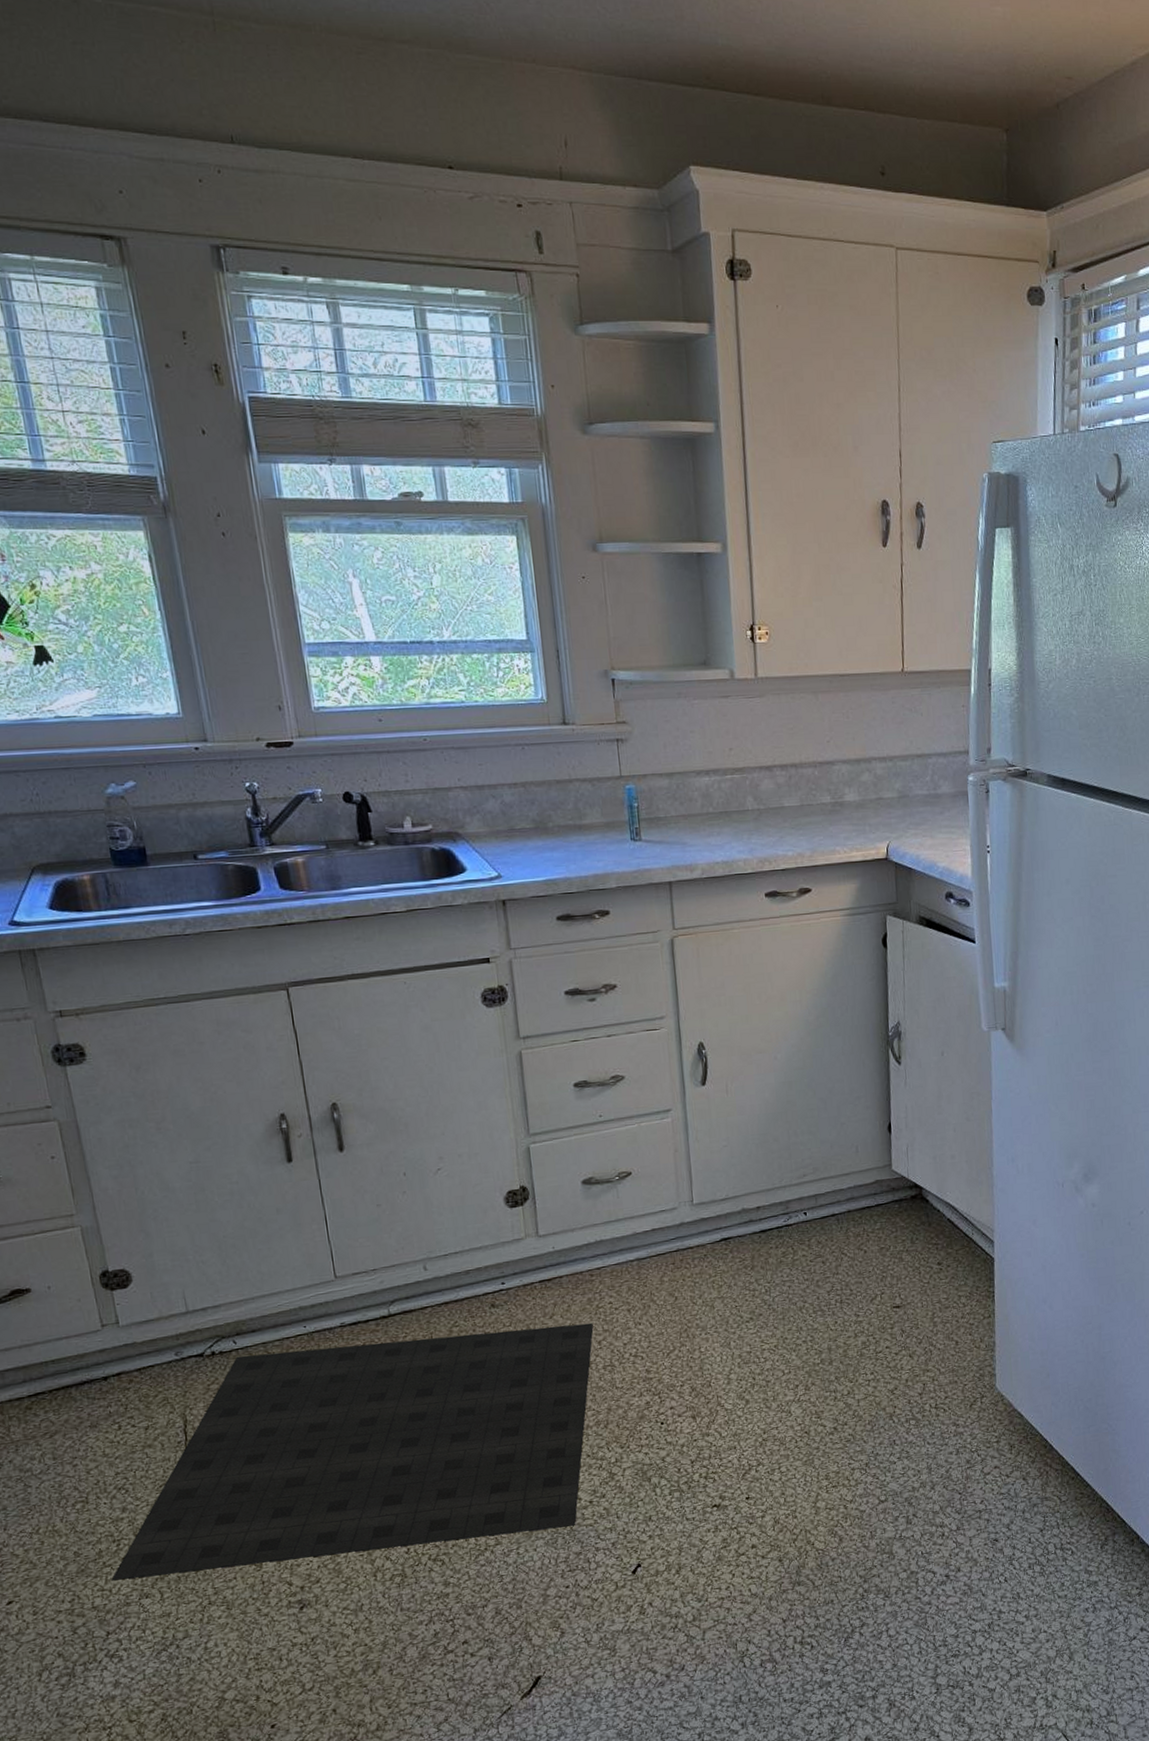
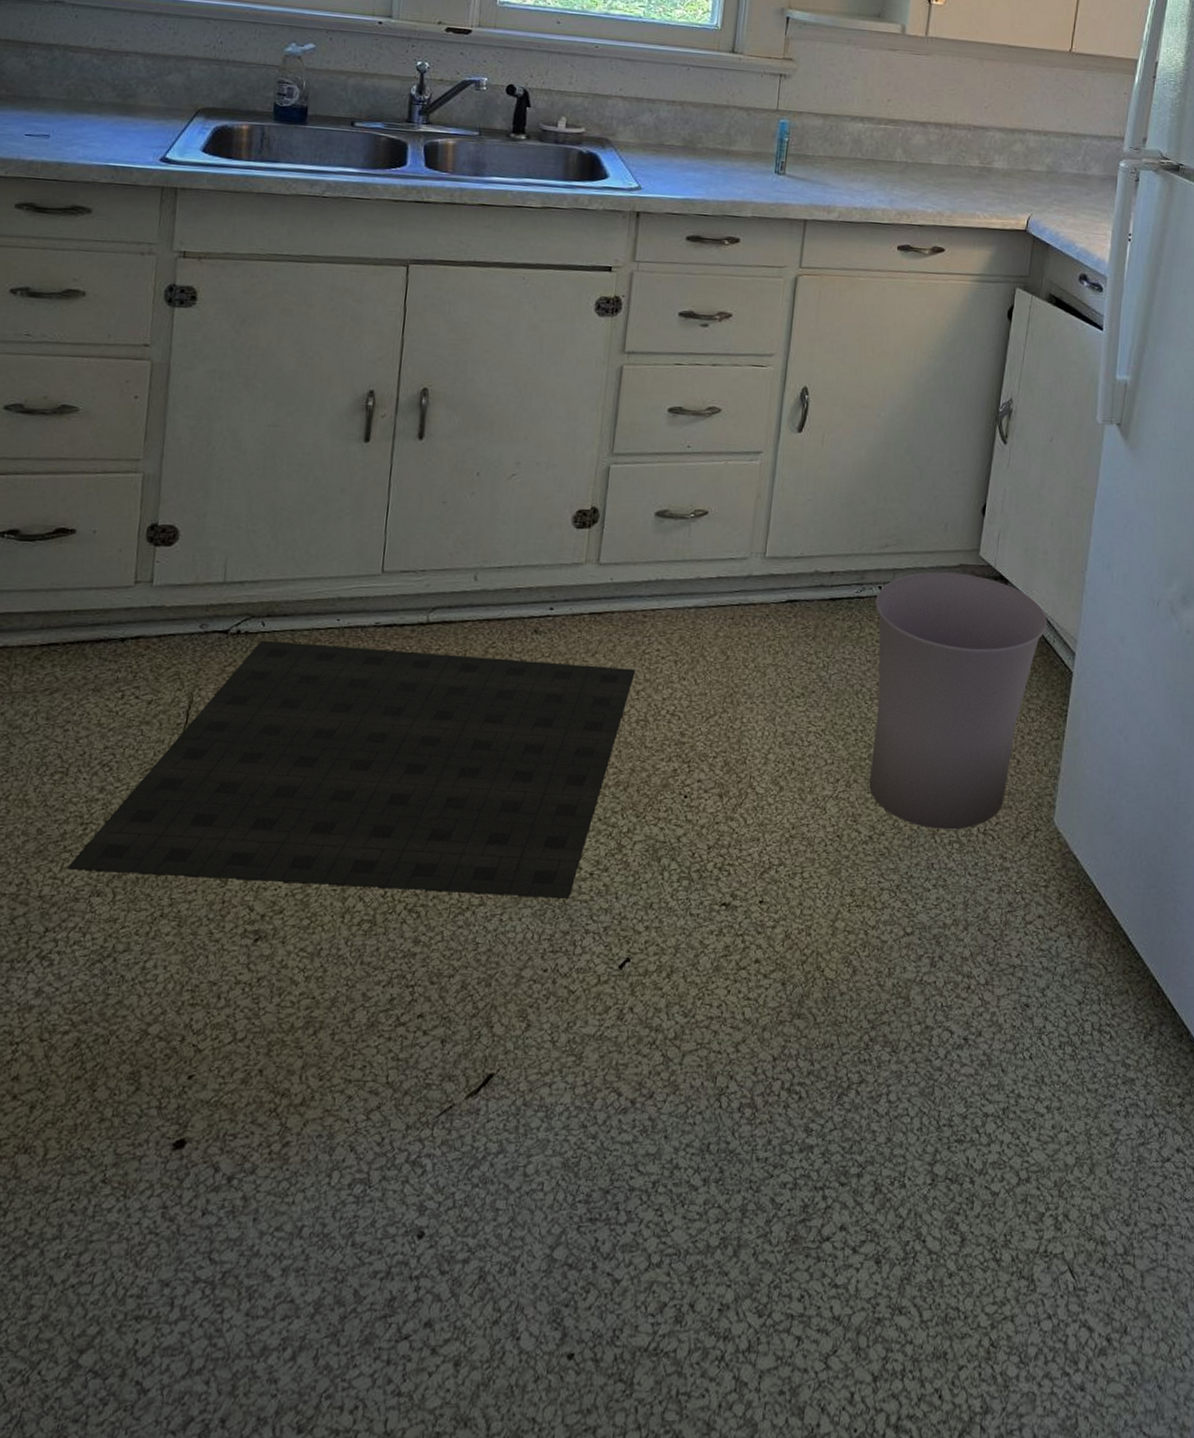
waste bin: none [803,1188,964,1412] -> present [869,572,1047,830]

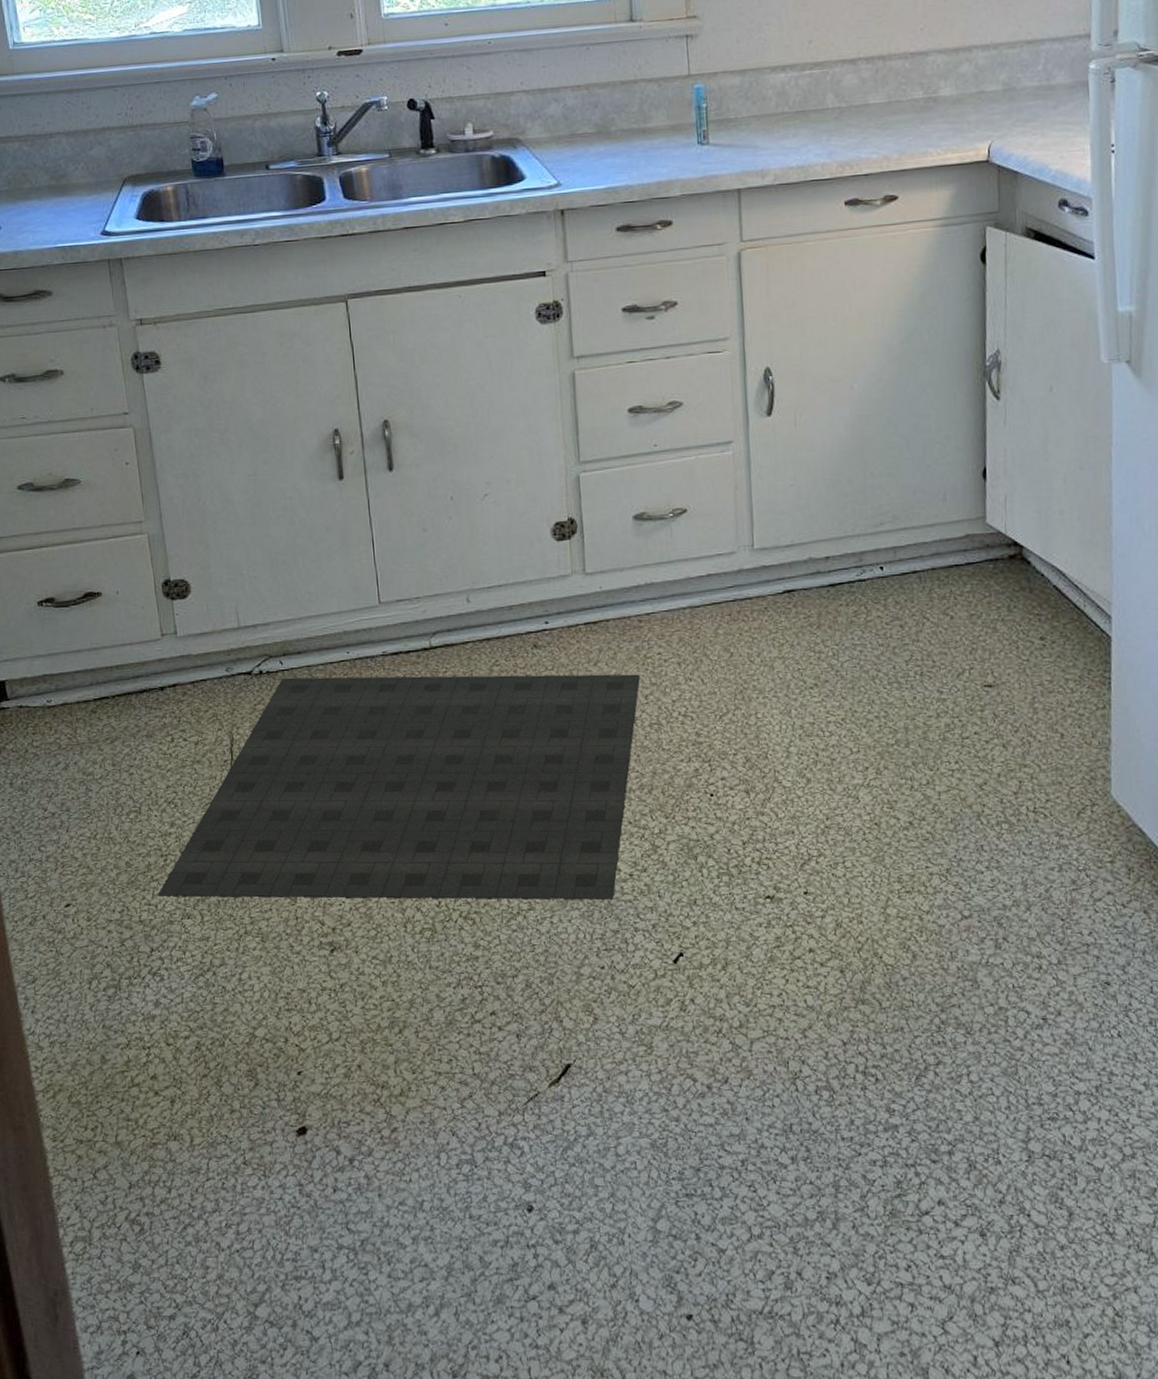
waste bin: present [869,572,1047,830] -> none [878,543,1074,811]

